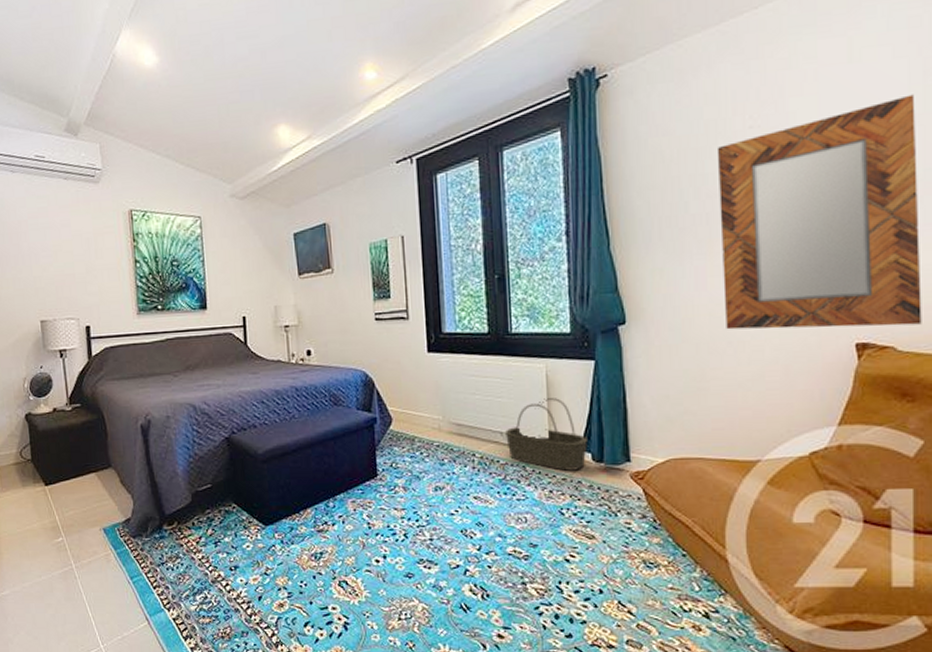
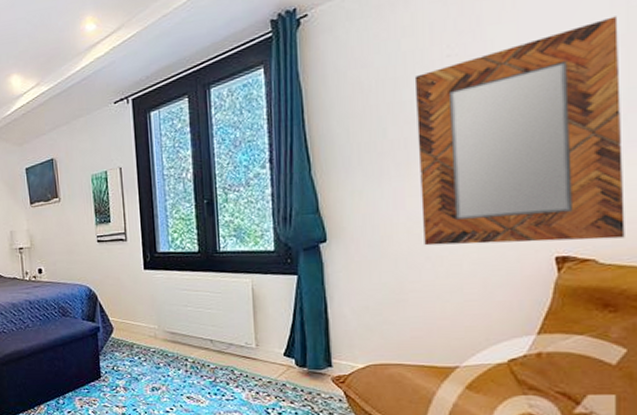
basket: present [506,397,588,471] -> none [215,308,291,375]

